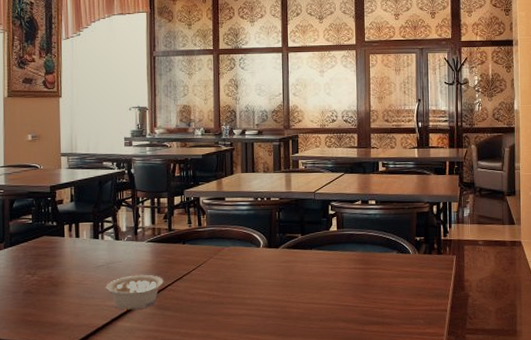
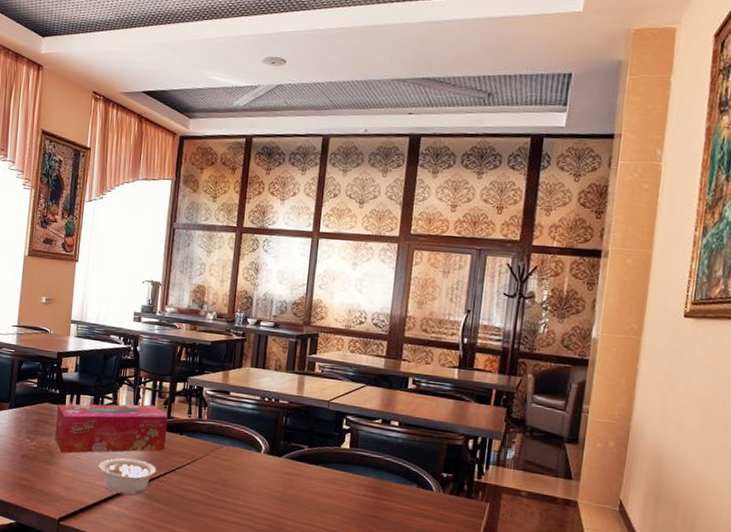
tissue box: none [56,221,170,283] -> present [54,404,168,454]

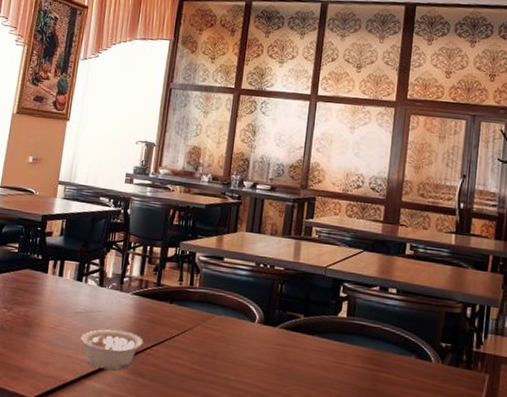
tissue box: present [54,404,168,454] -> none [33,270,158,325]

